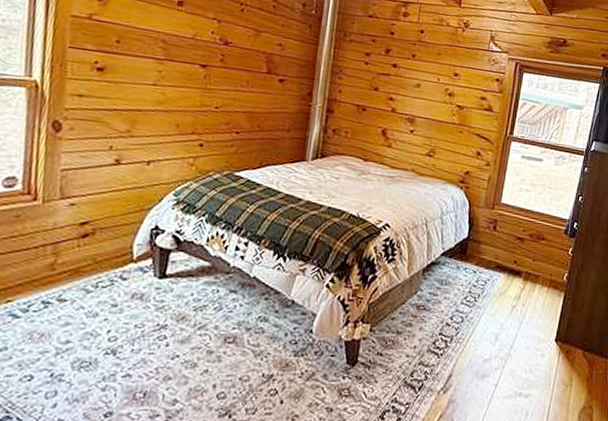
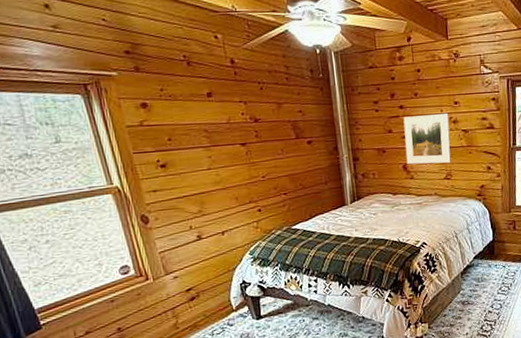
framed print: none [387,77,444,138] -> present [403,113,451,165]

